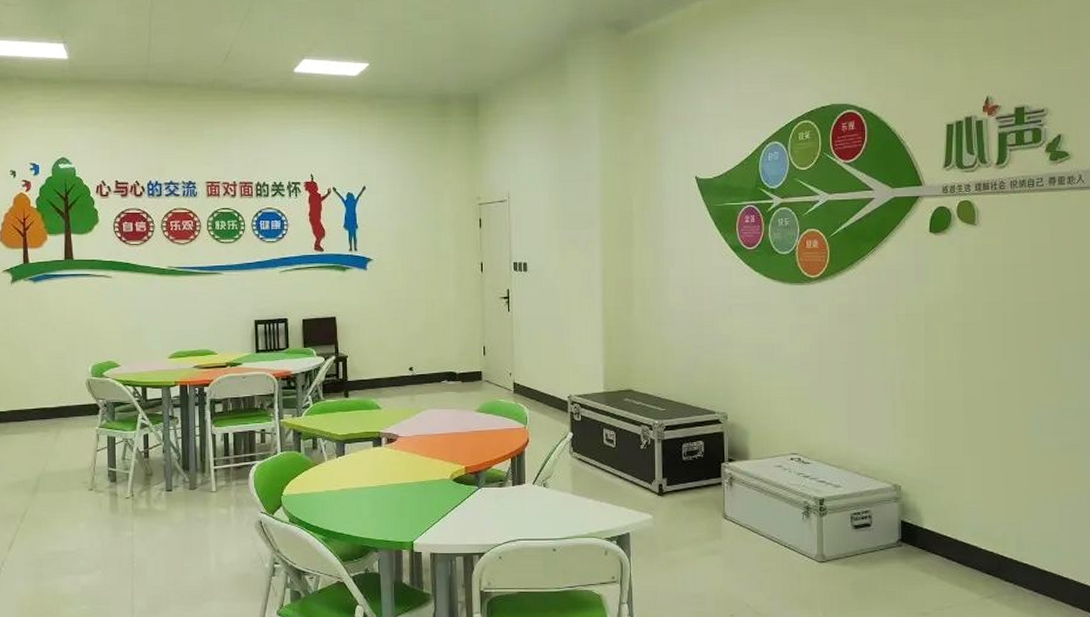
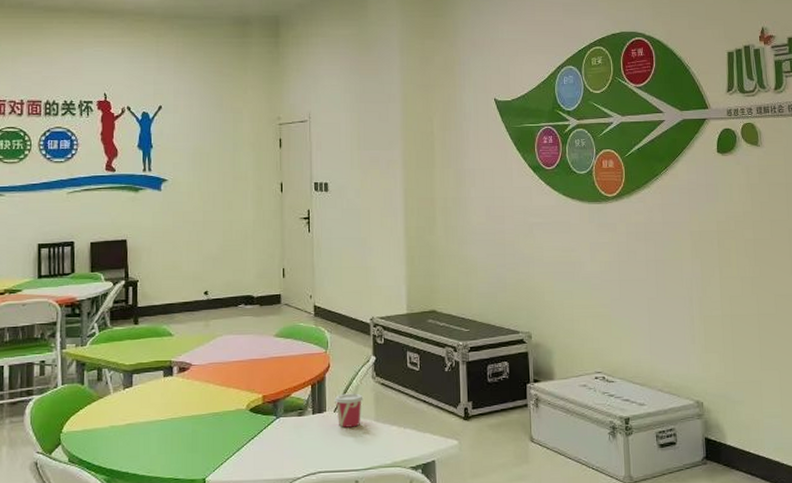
cup: none [532,467,561,499] -> present [334,393,364,428]

